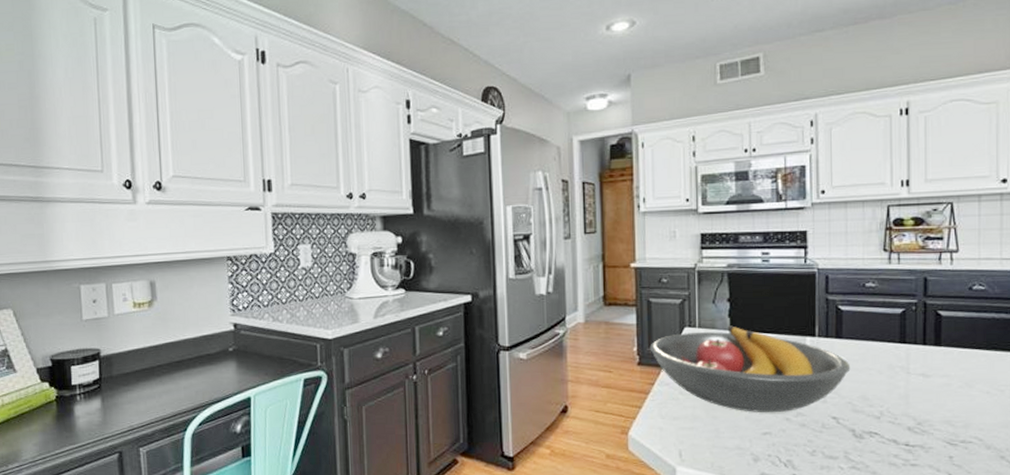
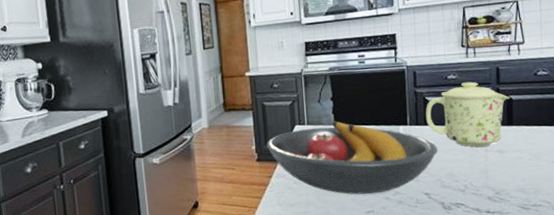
mug: none [837,292,939,368] -> present [425,81,510,147]

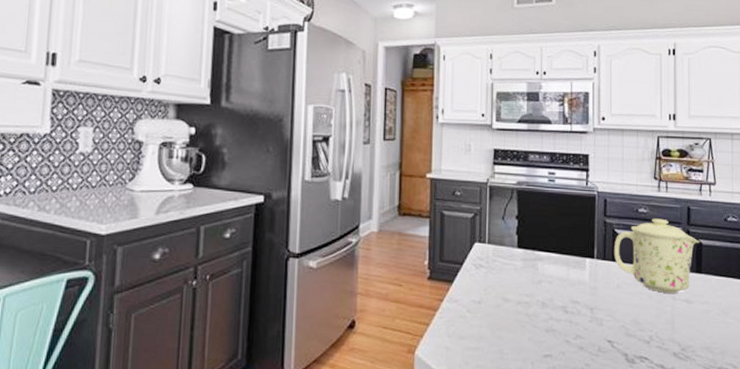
fruit bowl: present [266,121,438,195] -> none [440,243,625,335]

